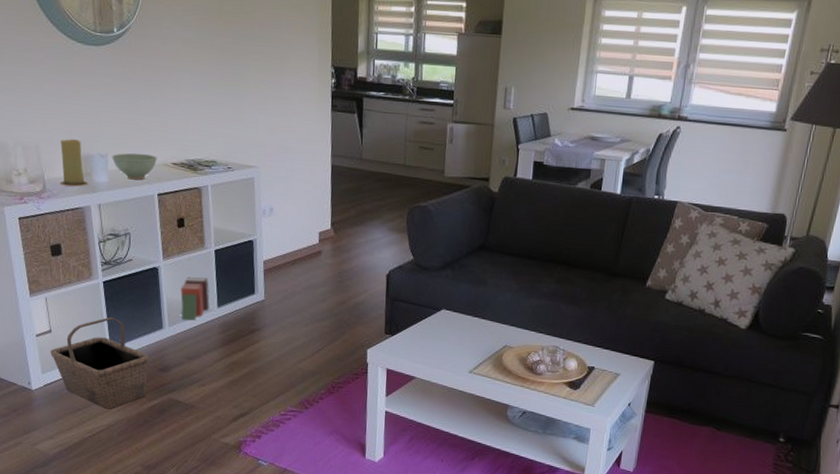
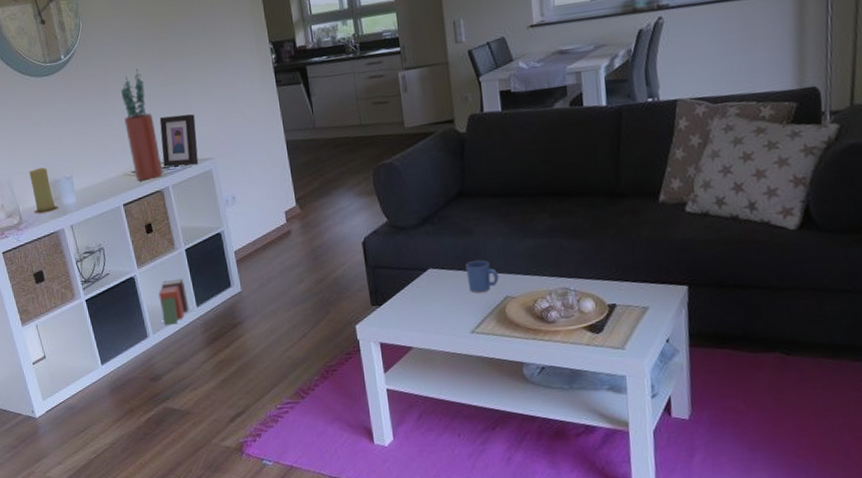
basket: present [50,317,149,409] -> none [47,334,142,427]
bowl: present [111,153,157,180] -> none [76,167,118,196]
vase: none [172,61,204,176] -> present [121,69,163,182]
picture frame: none [206,115,245,171] -> present [159,113,199,167]
mug: none [474,308,502,339] -> present [465,259,499,294]

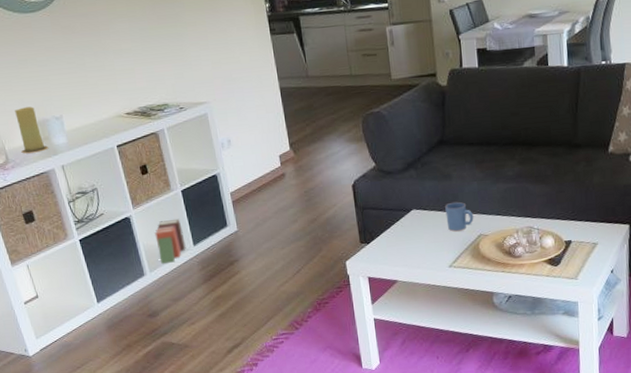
vase: present [121,69,163,182] -> none [112,10,158,123]
picture frame: present [159,113,199,167] -> none [153,57,194,110]

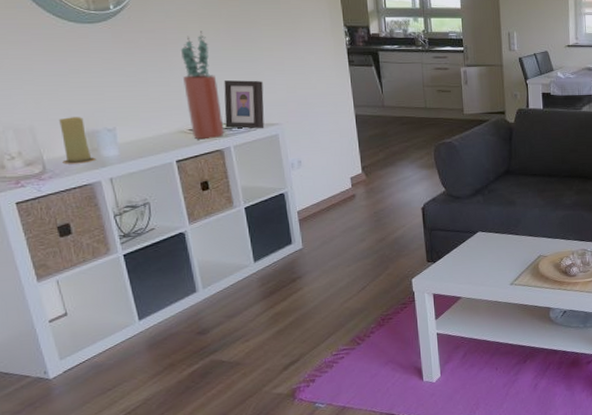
vase: none [112,10,158,123] -> present [181,31,225,140]
picture frame: none [153,57,194,110] -> present [224,80,265,129]
books: present [155,218,186,265] -> none [212,235,246,281]
mug: present [445,201,474,232] -> none [509,225,535,253]

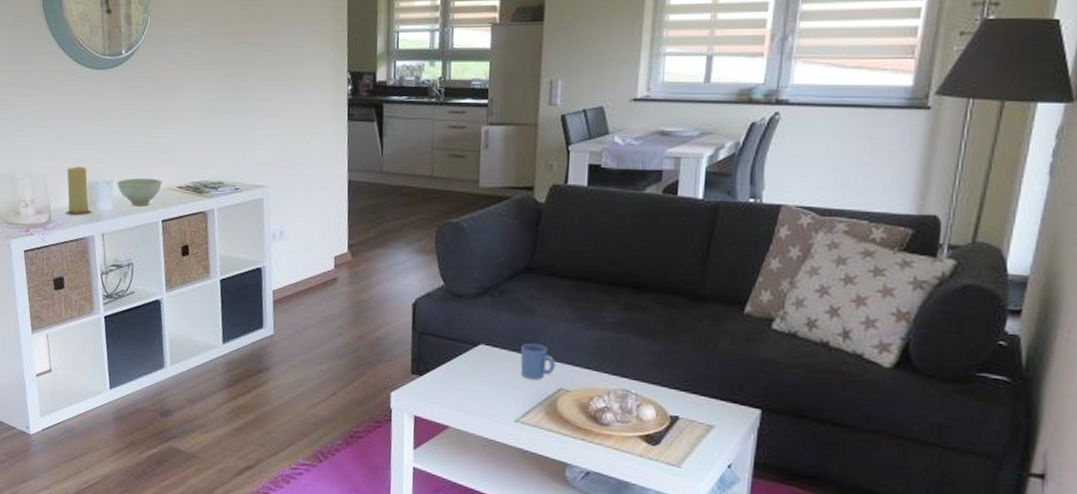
bowl: none [120,123,172,150] -> present [116,177,162,206]
vase: present [181,31,225,140] -> none [178,77,211,199]
picture frame: present [224,80,265,129] -> none [212,134,254,191]
mug: none [509,225,535,253] -> present [520,343,556,380]

